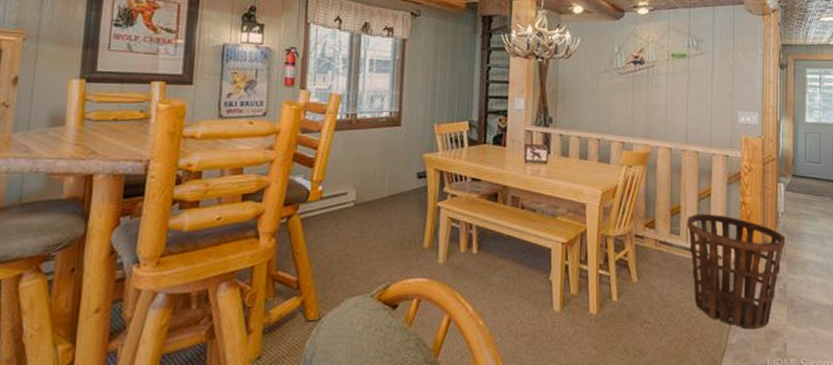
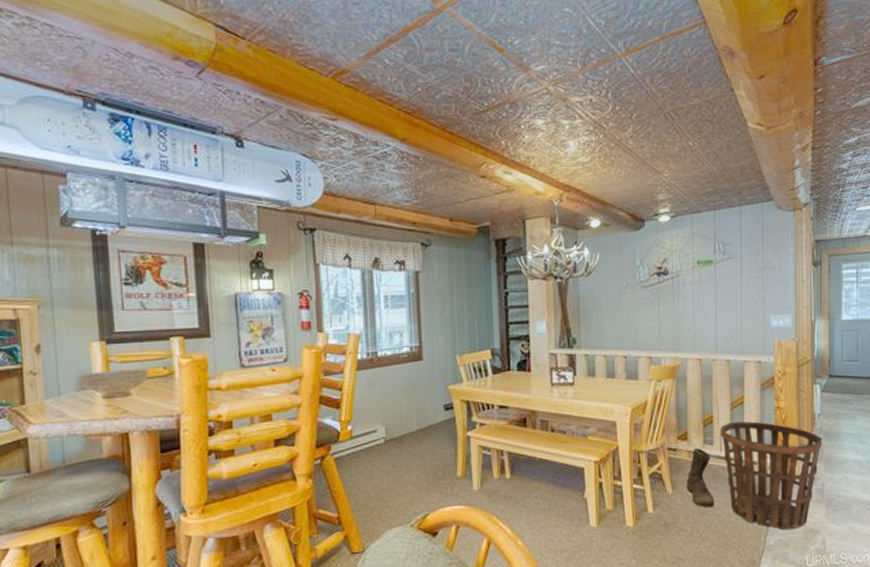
decorative bowl: none [51,109,125,138] -> present [78,369,149,399]
boot: none [651,237,679,301] -> present [686,448,715,508]

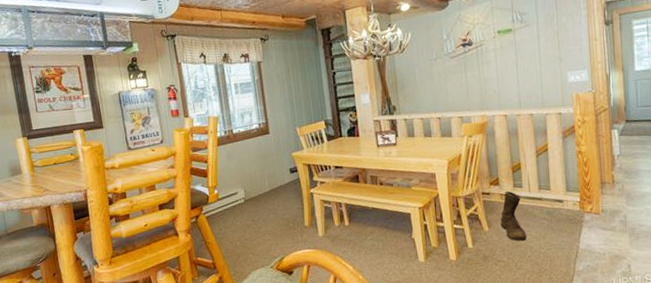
decorative bowl: present [78,369,149,399] -> none [10,156,61,181]
basket: present [720,421,823,530] -> none [528,165,623,257]

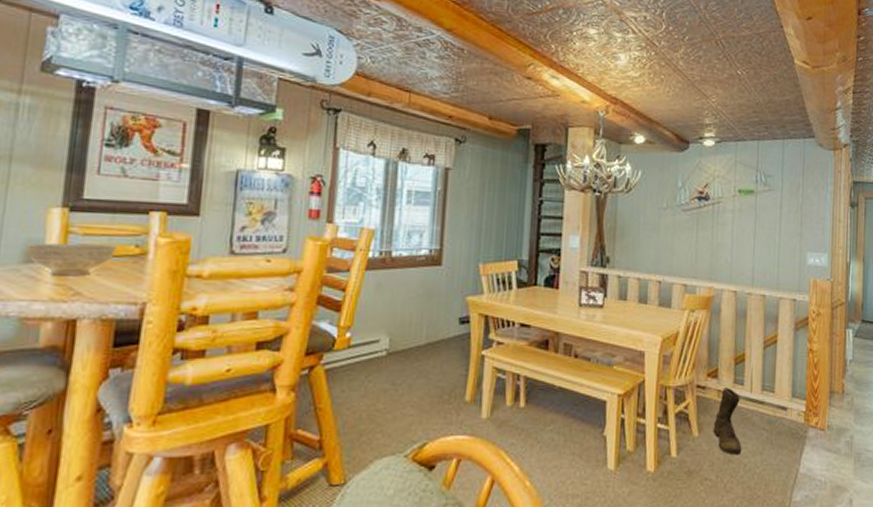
decorative bowl: none [10,156,61,181] -> present [26,242,117,277]

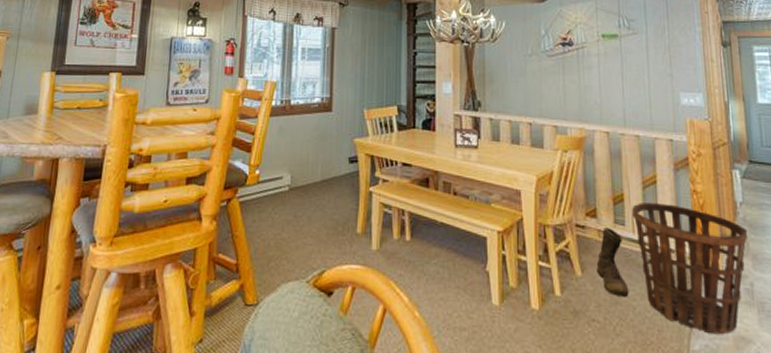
decorative bowl: present [26,242,117,277] -> none [27,98,87,125]
basket: none [752,361,854,484] -> present [632,201,748,334]

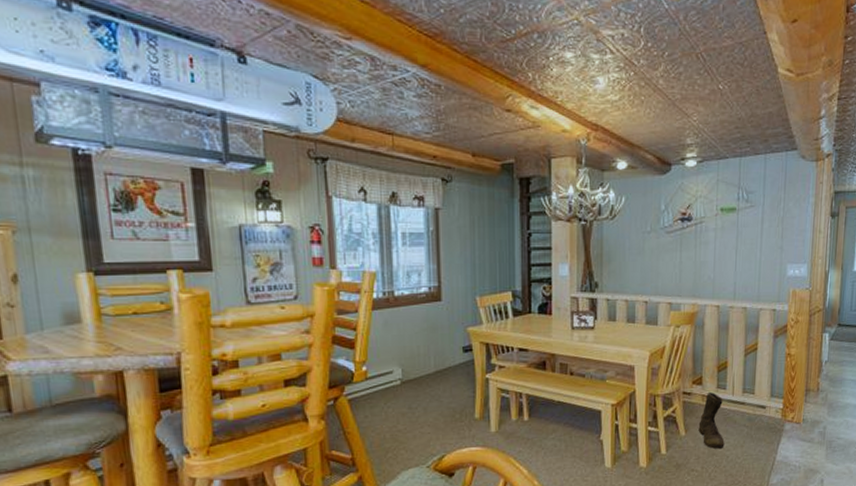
basket: present [632,201,748,334] -> none [733,367,828,469]

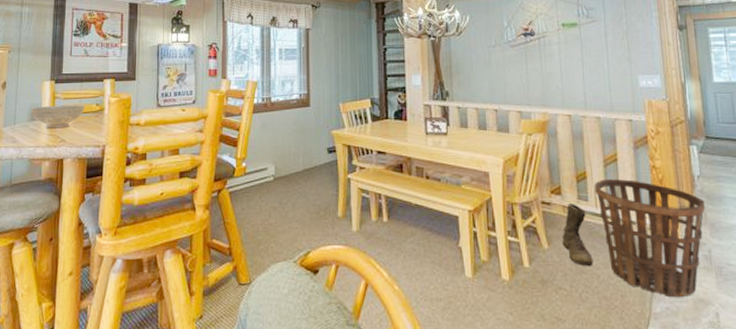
decorative bowl: none [63,303,144,334] -> present [31,105,85,129]
basket: none [733,367,828,469] -> present [594,178,706,297]

